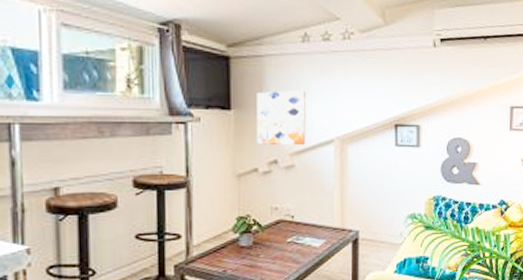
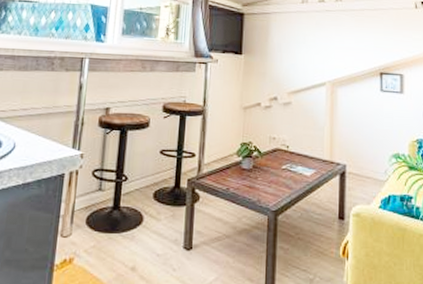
wall art: present [256,90,306,146] -> none [260,41,303,87]

